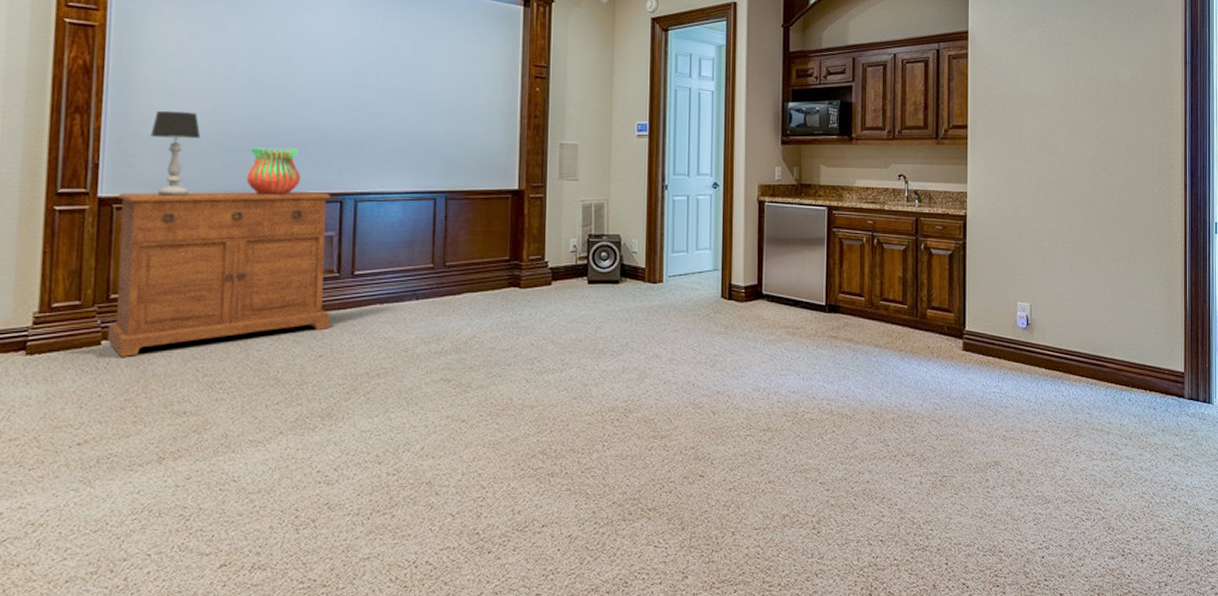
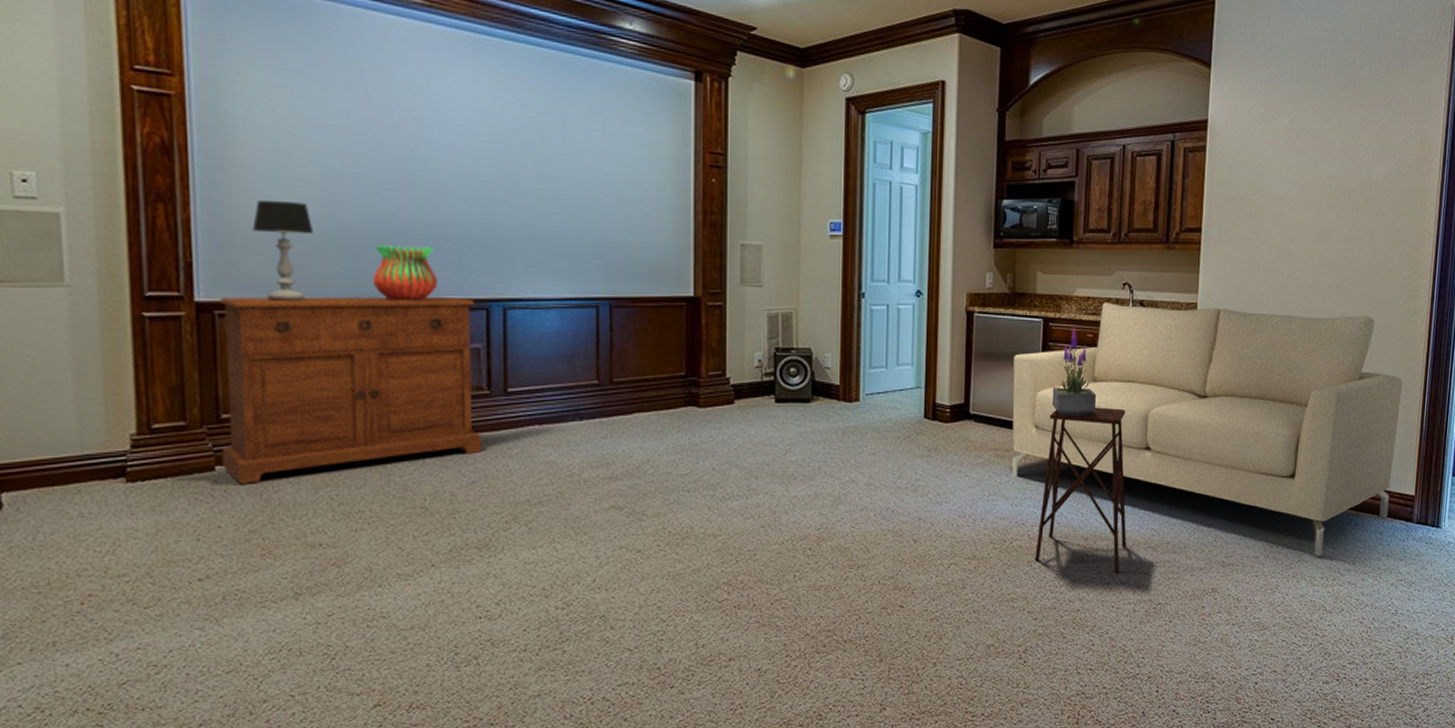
sofa: none [801,191,1164,432] -> present [1011,302,1403,557]
side table: none [825,288,911,446] -> present [1035,407,1127,574]
potted plant: none [837,215,877,296] -> present [1052,328,1096,417]

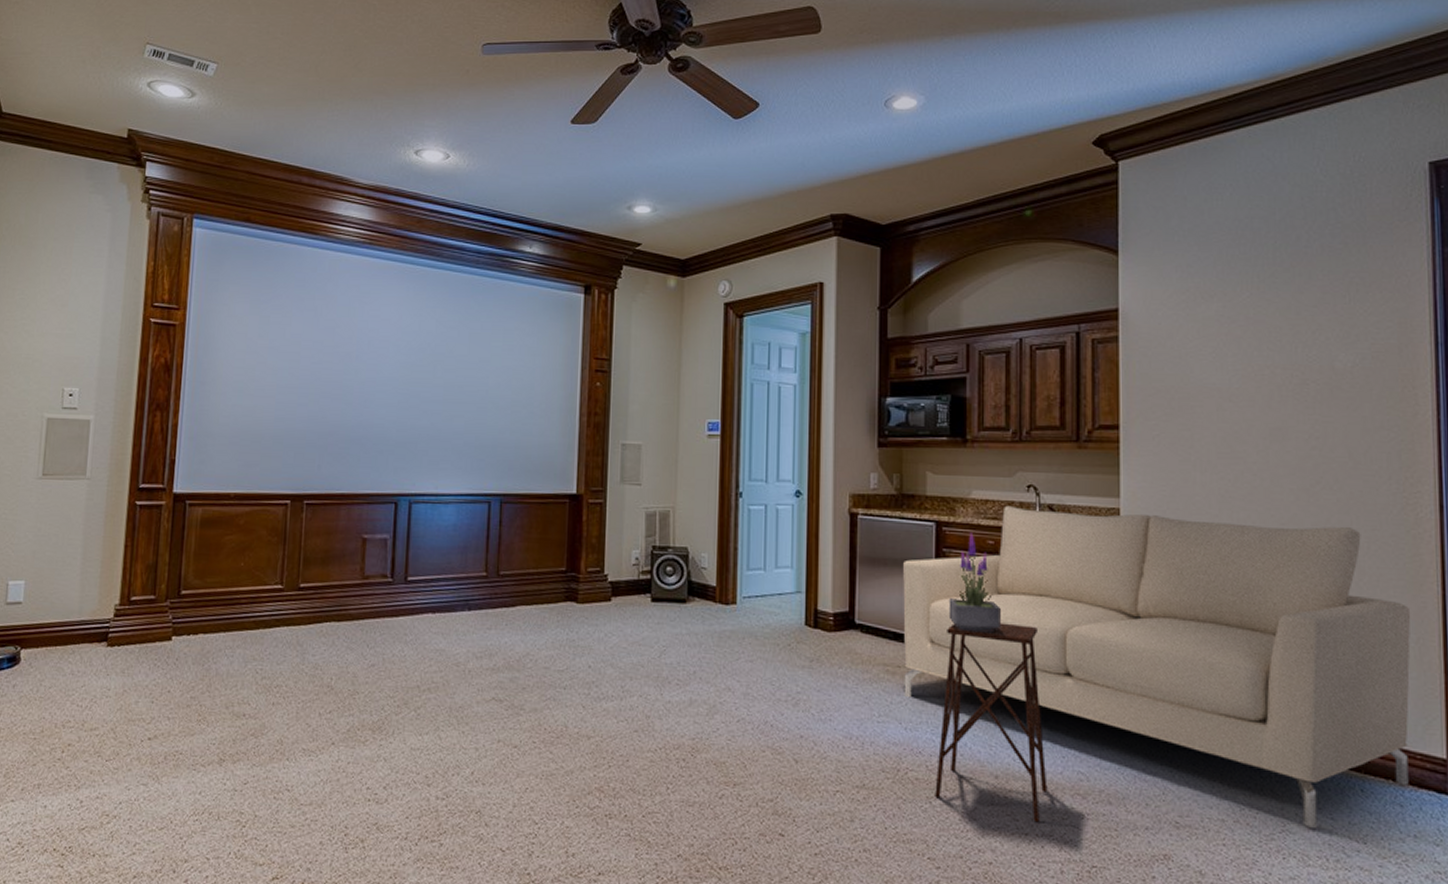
sideboard: present [219,296,482,484] -> none [177,489,386,654]
table lamp: present [252,199,314,302] -> none [221,407,266,494]
vase: present [372,245,438,302] -> none [306,445,358,495]

